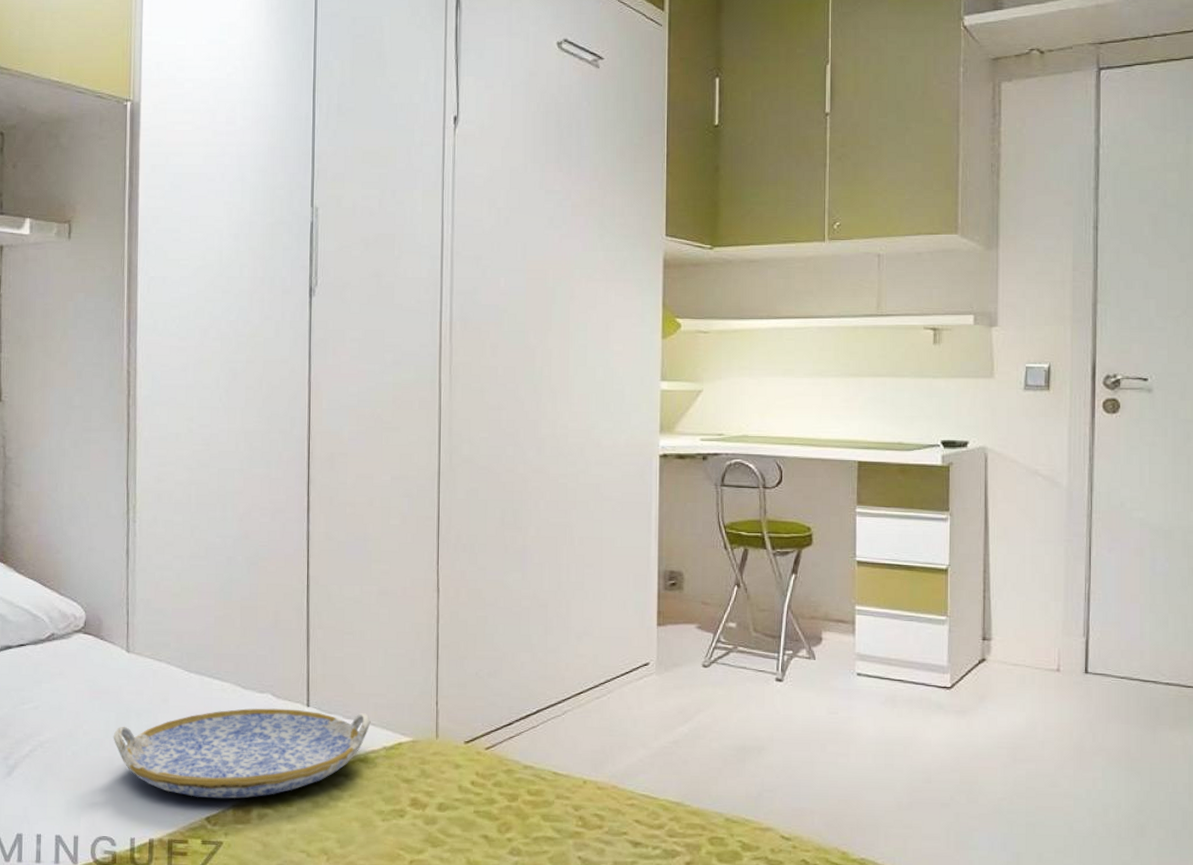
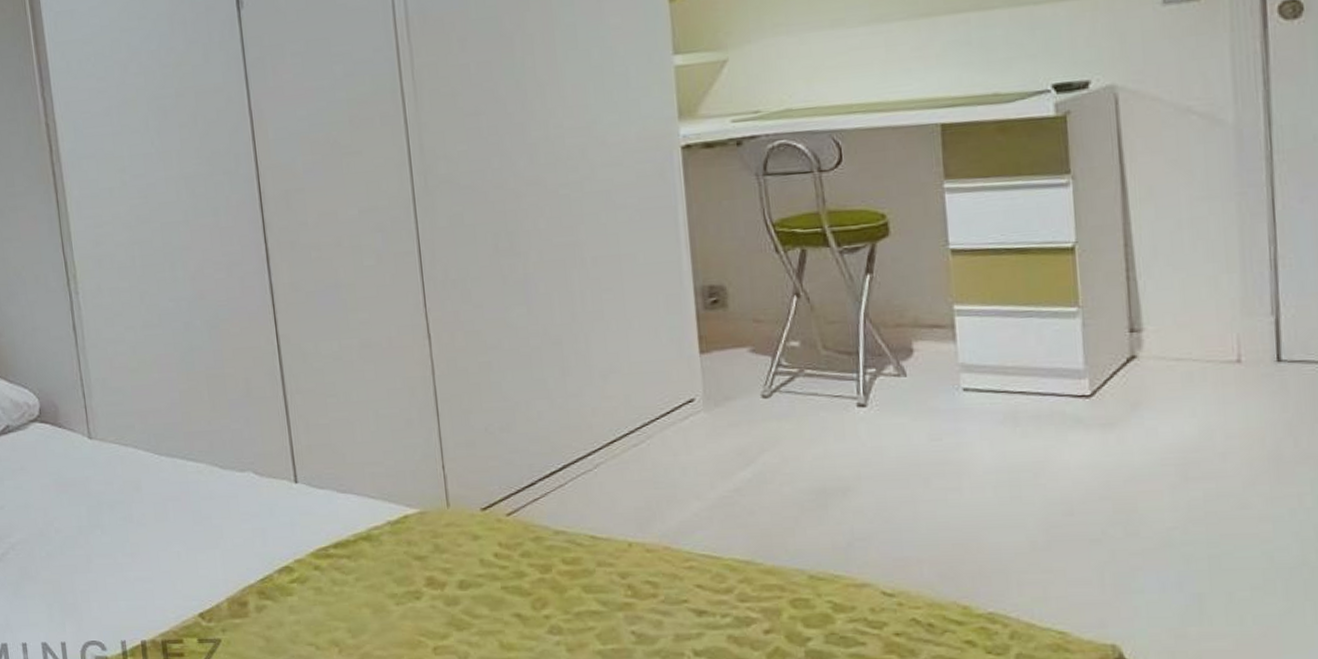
serving tray: present [113,708,371,799] -> none [87,485,370,593]

